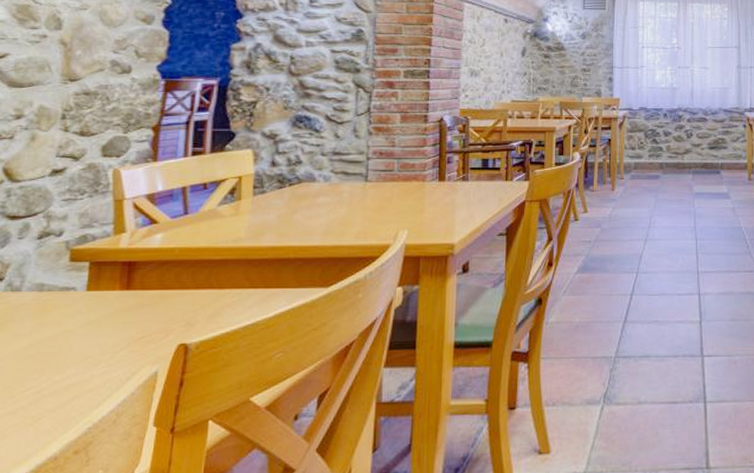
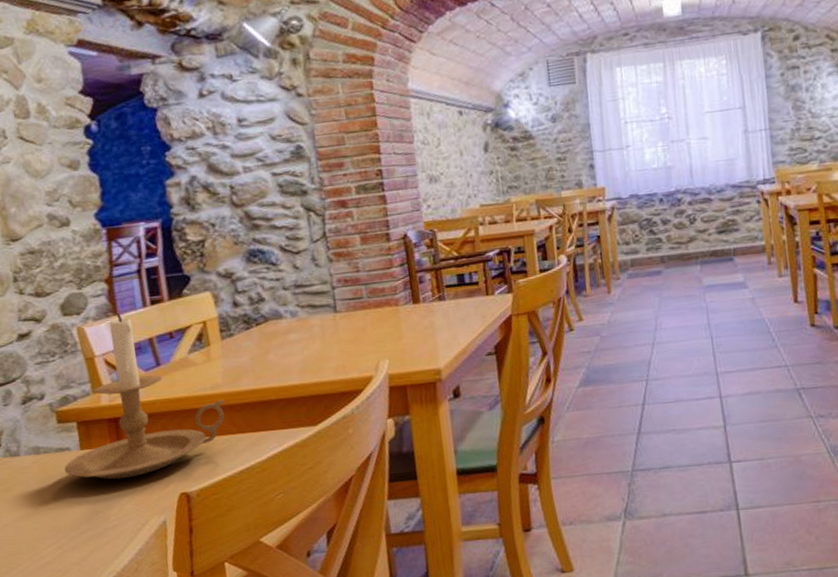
candle holder: none [64,160,244,325] -> present [64,313,225,480]

